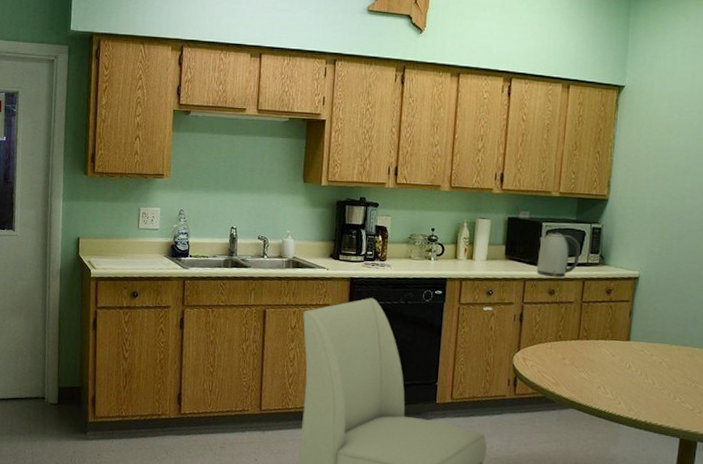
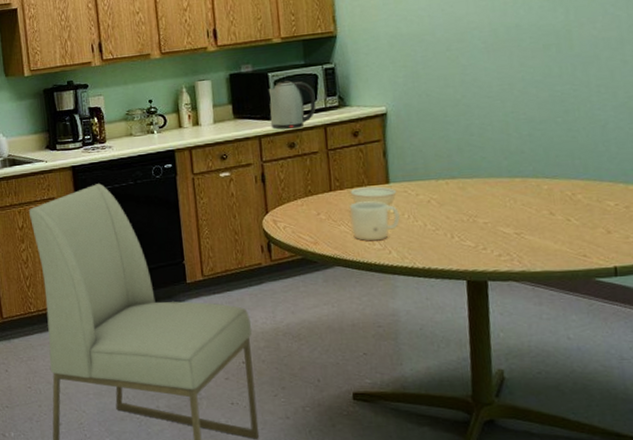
mug: none [590,353,634,391] -> present [349,201,400,241]
bowl: none [594,340,635,362] -> present [350,186,397,206]

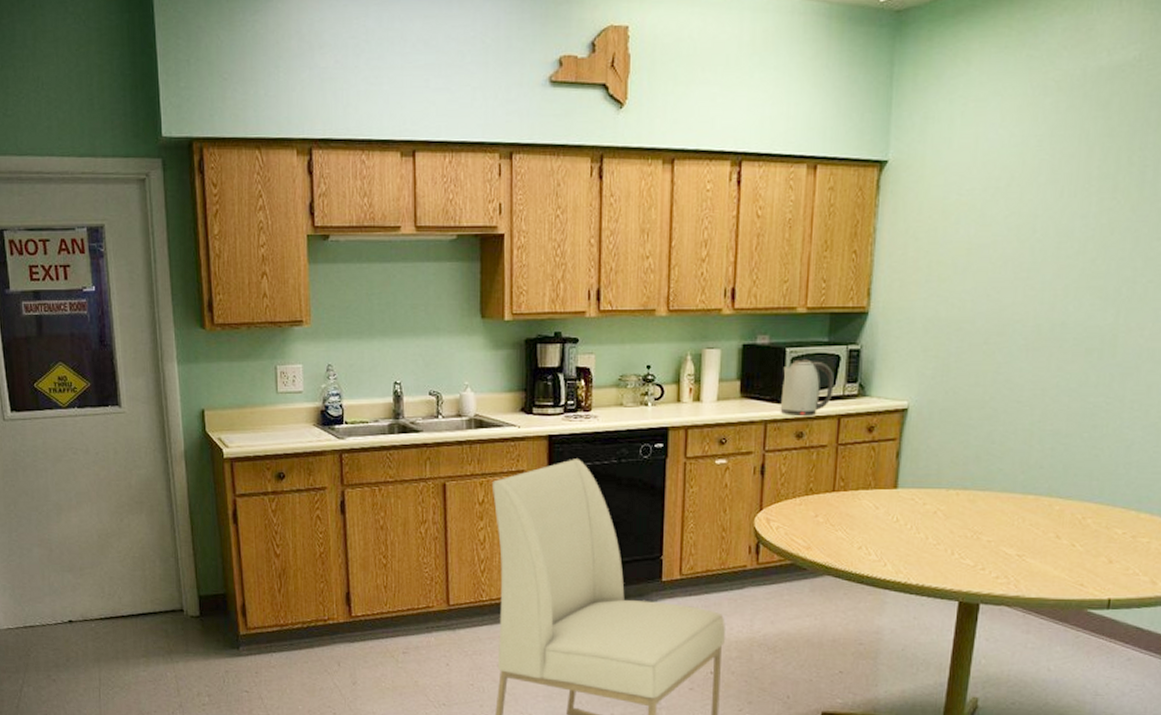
mug: present [349,201,400,241] -> none [848,506,902,551]
bowl: present [350,186,397,206] -> none [854,490,904,514]

